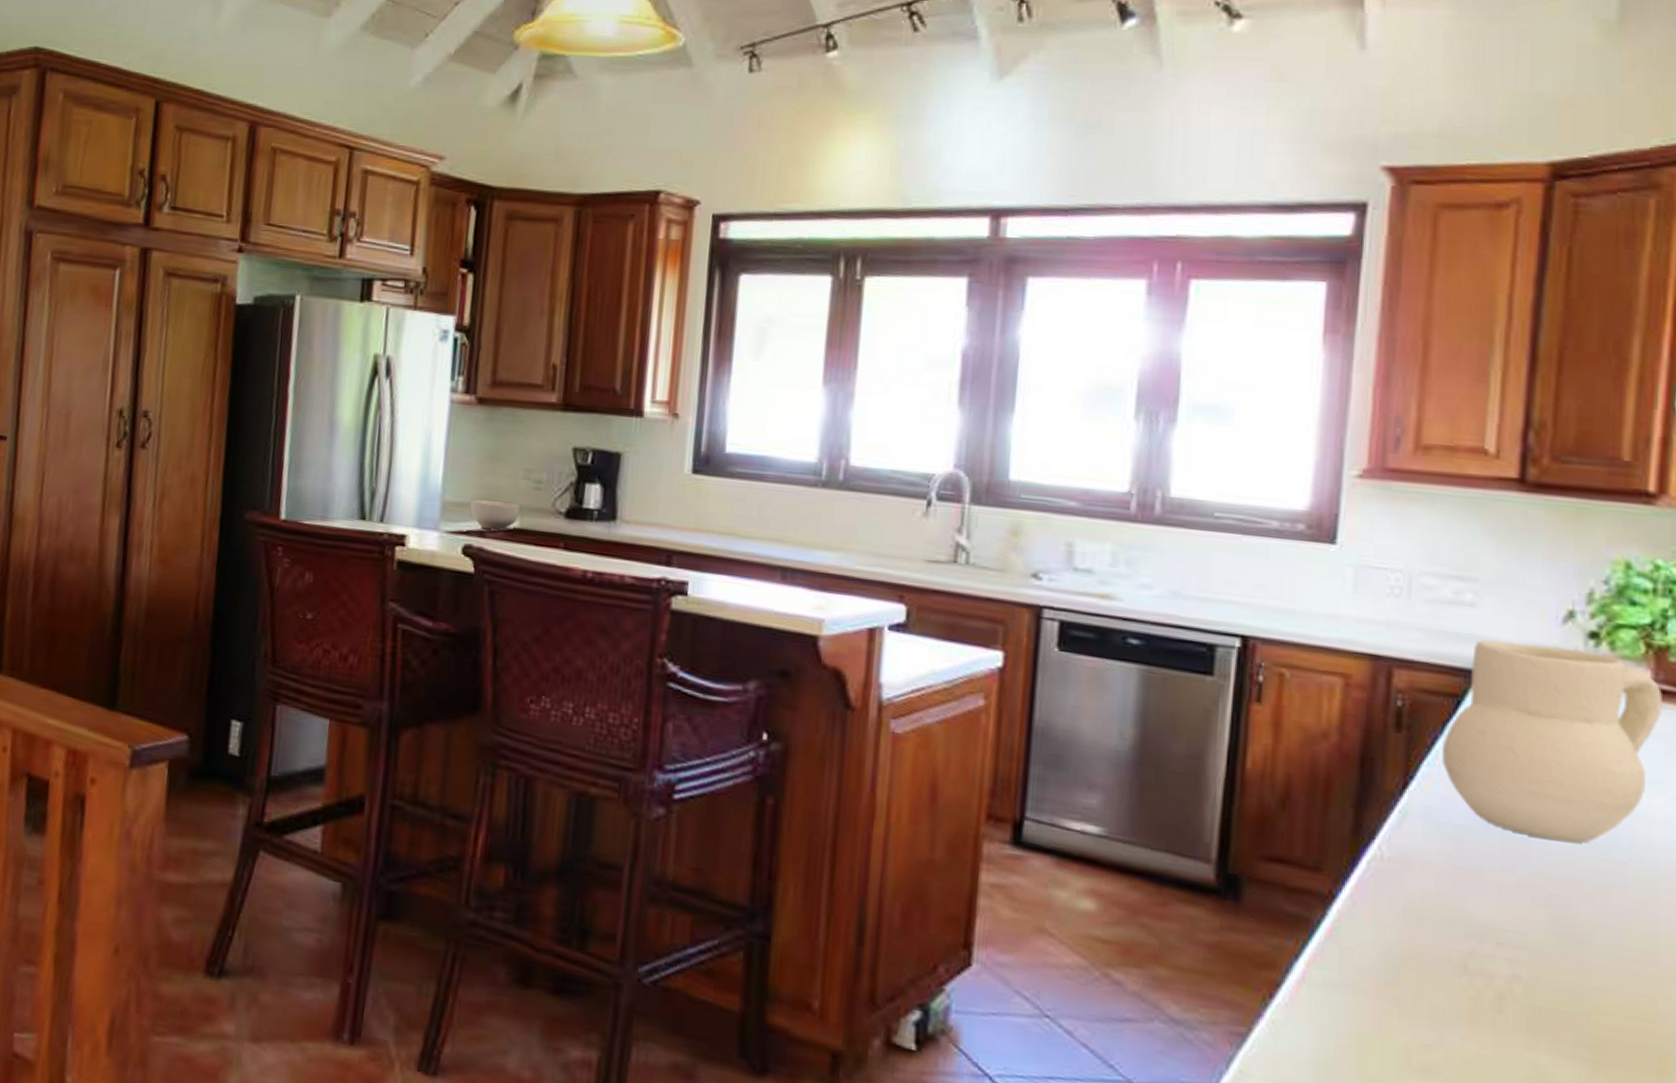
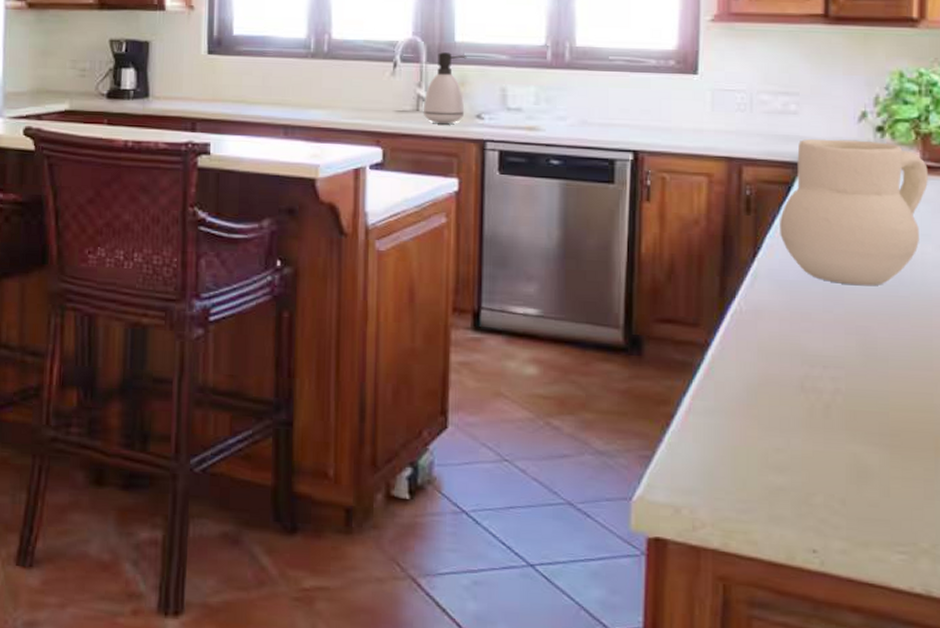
bowl: present [469,499,522,531] -> none [27,88,70,114]
soap dispenser: none [961,492,1024,582] -> present [423,52,467,125]

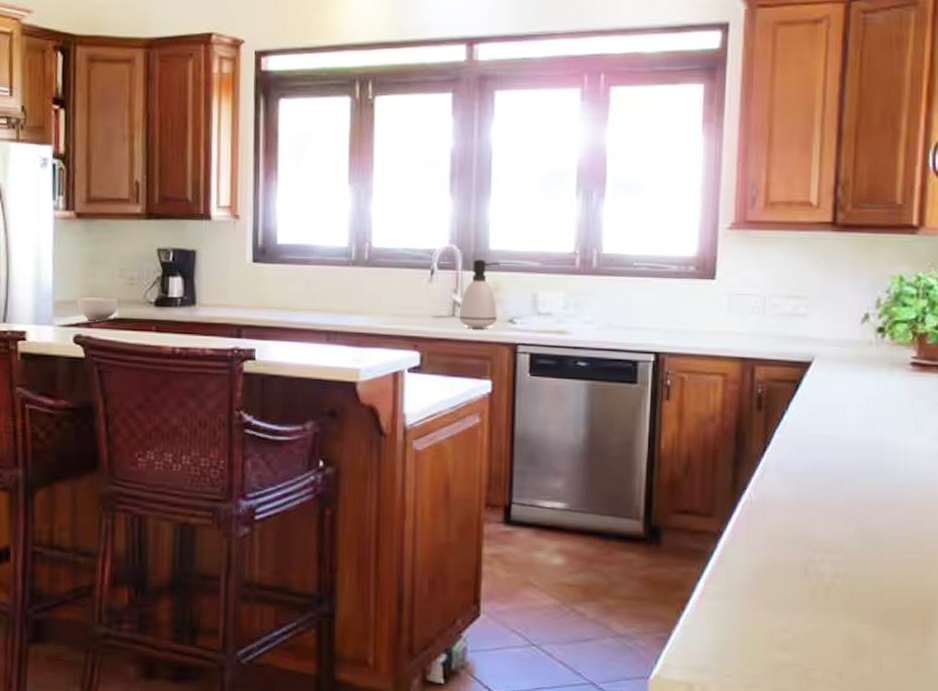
bowl: none [27,88,70,114] -> present [76,296,119,321]
ceramic jug: present [780,139,928,286] -> none [788,339,923,477]

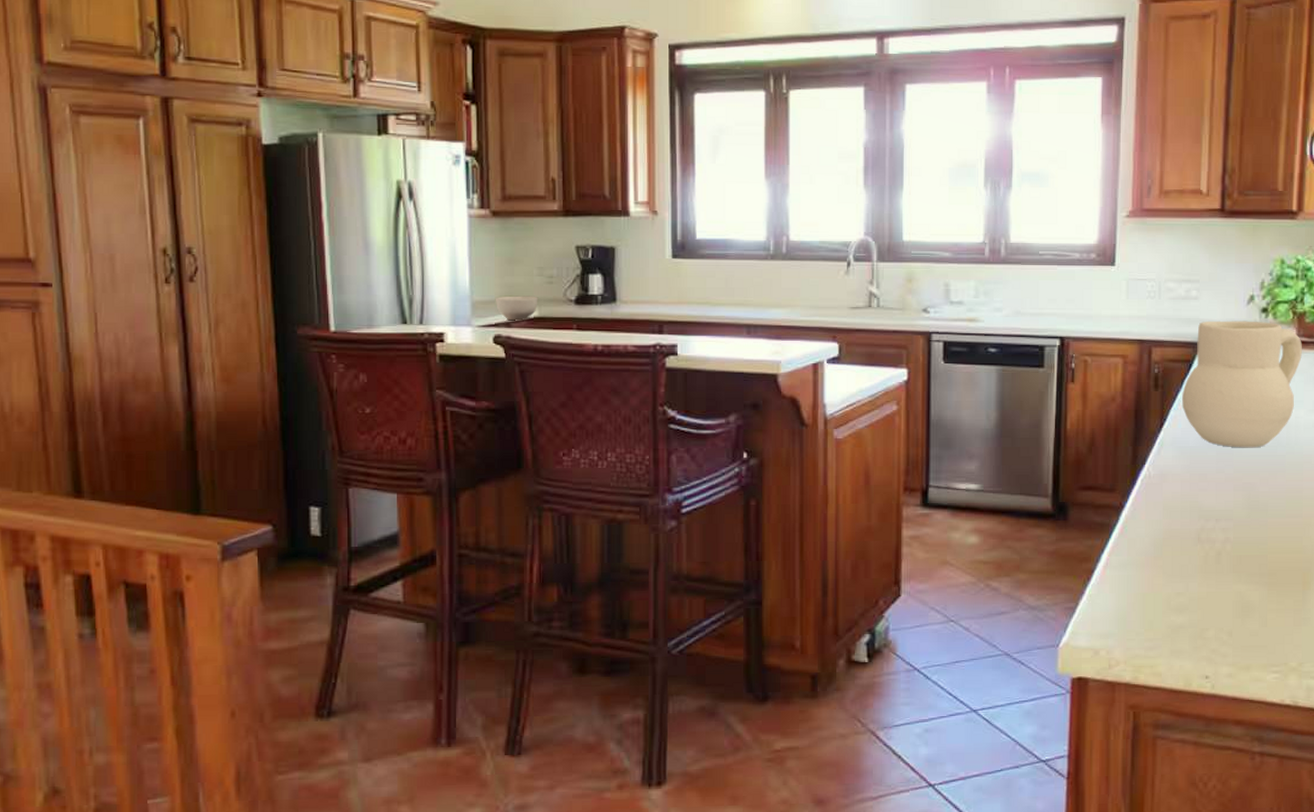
soap dispenser: present [458,260,500,329] -> none [874,251,914,319]
ceramic jug: none [788,339,923,477] -> present [1182,320,1302,448]

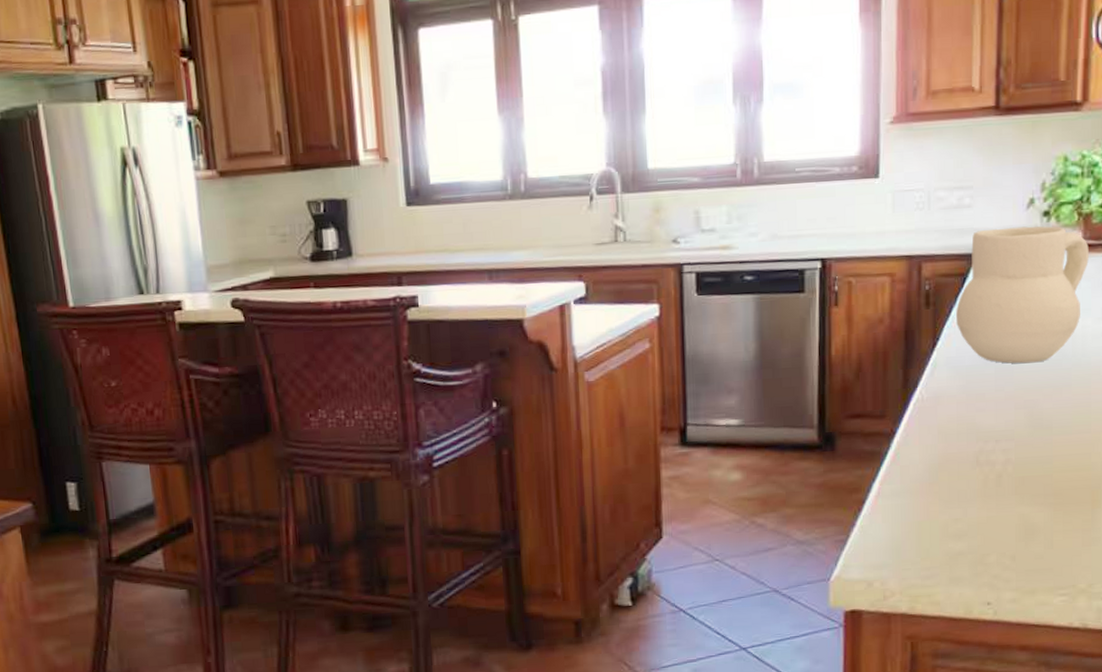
bowl: present [495,295,538,321] -> none [229,256,273,283]

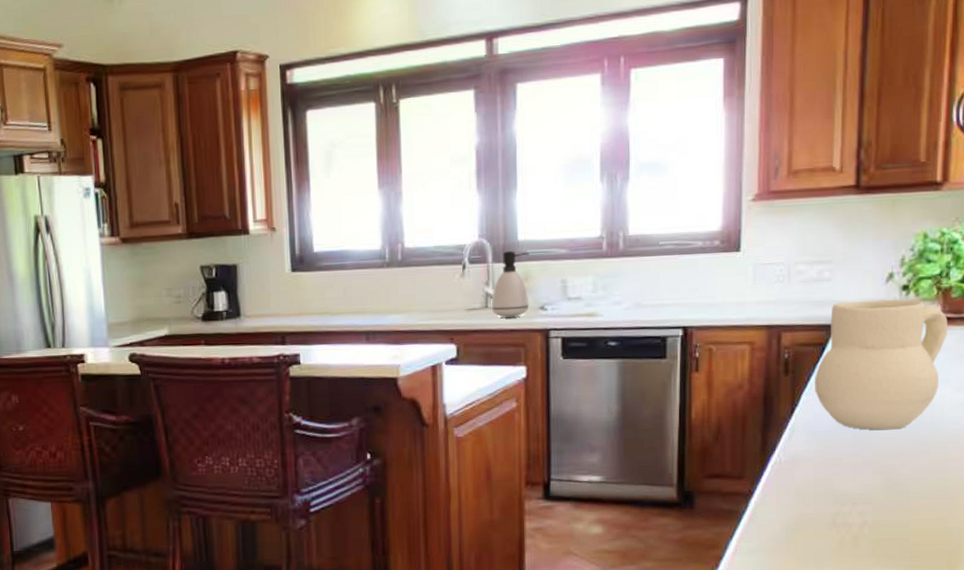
soap dispenser: none [621,180,661,253] -> present [491,251,529,318]

